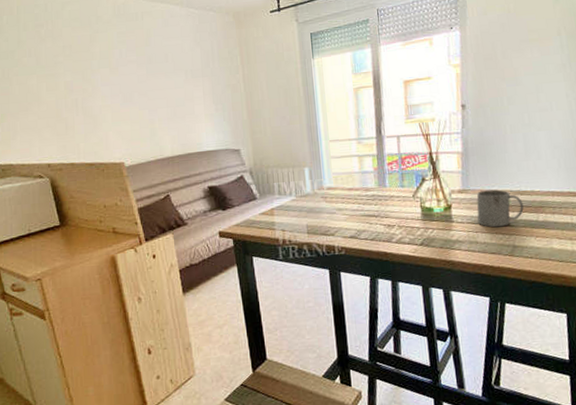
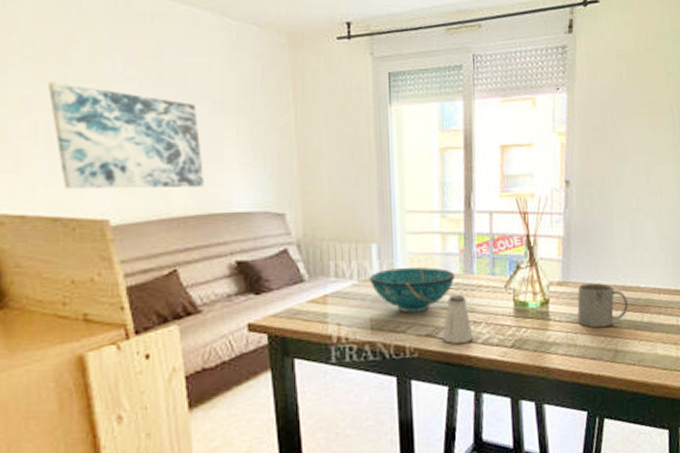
wall art: none [81,70,183,143] -> present [47,82,204,189]
bowl: none [304,183,372,220] -> present [369,267,455,313]
saltshaker: none [363,204,389,243] -> present [442,295,473,344]

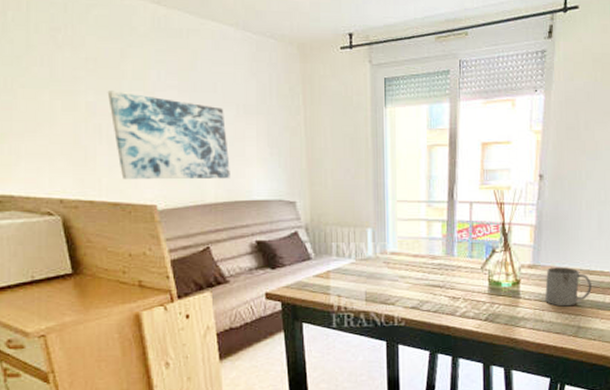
bowl: present [369,267,455,313] -> none [365,250,438,288]
saltshaker: present [442,295,473,344] -> none [425,274,452,315]

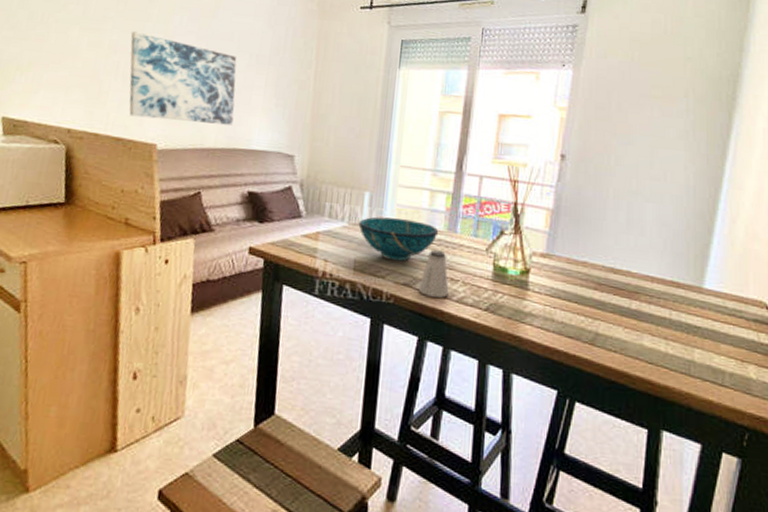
bowl: none [365,250,438,288] -> present [358,216,439,262]
saltshaker: none [425,274,452,315] -> present [418,250,449,298]
mug: present [544,267,592,307] -> none [557,259,615,308]

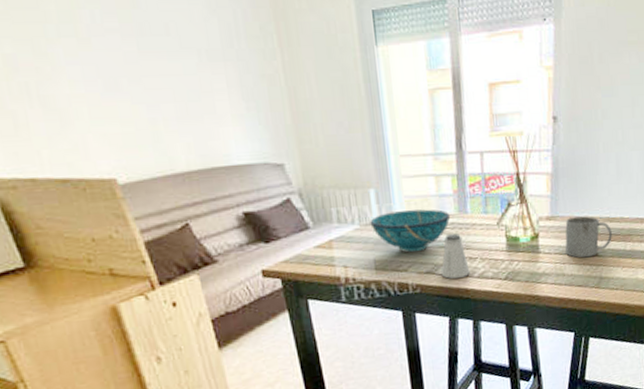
wall art: present [129,31,237,126] -> none [28,38,202,150]
mug: none [557,259,615,308] -> present [564,216,612,258]

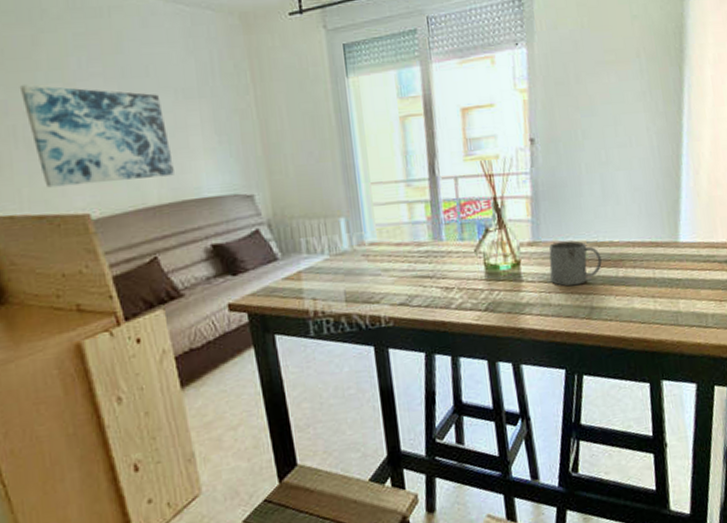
wall art: none [28,38,202,150] -> present [19,85,174,188]
bowl: present [370,209,451,253] -> none [340,237,425,284]
saltshaker: present [441,234,470,279] -> none [415,262,447,311]

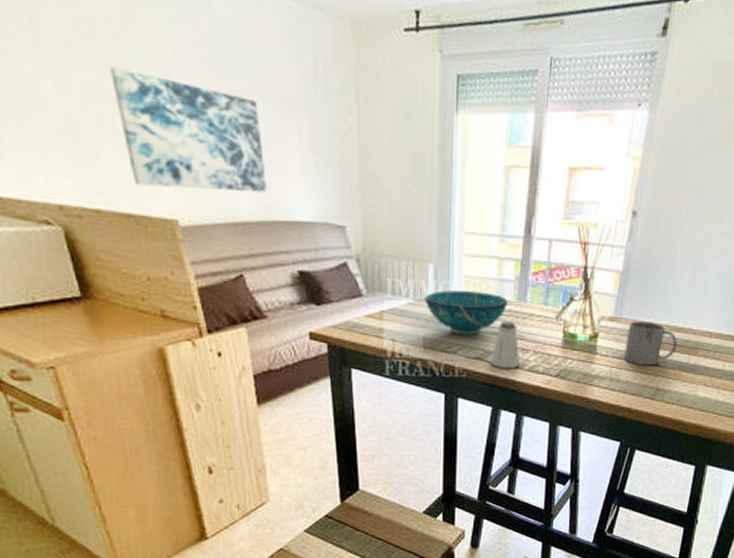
bowl: none [340,237,425,284] -> present [424,290,509,336]
saltshaker: none [415,262,447,311] -> present [490,322,520,368]

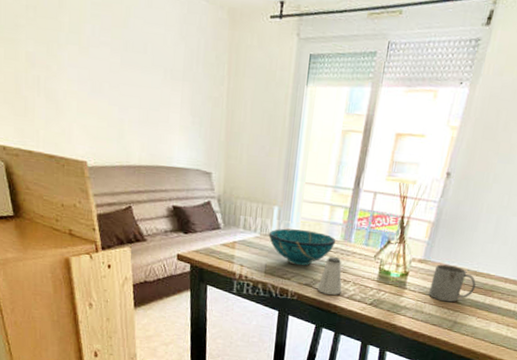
wall art: present [109,66,267,193] -> none [45,42,154,143]

